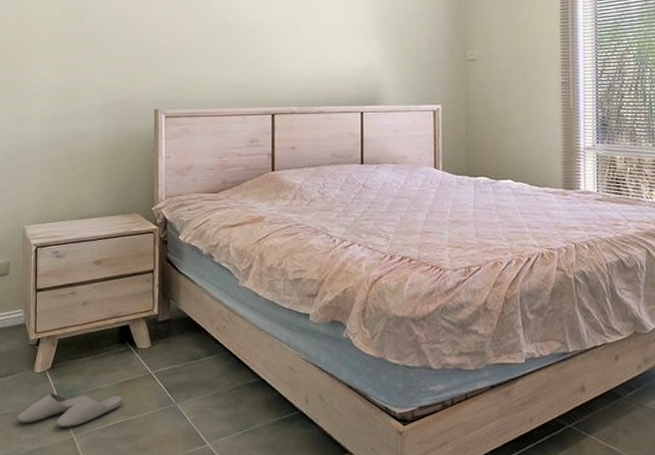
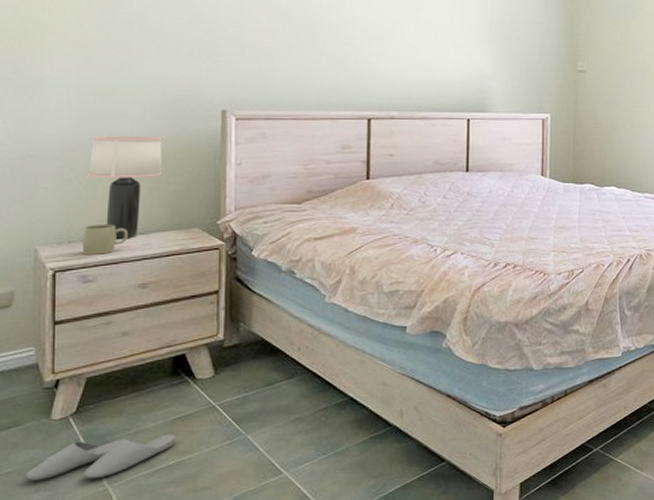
mug: none [55,208,87,234] -> present [82,223,128,255]
table lamp: none [58,133,112,221] -> present [86,136,163,239]

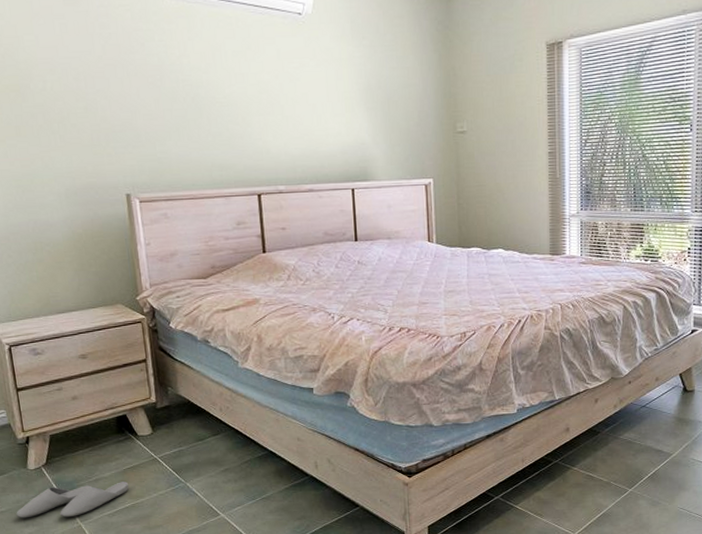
mug: present [82,223,128,255] -> none [26,303,64,331]
table lamp: present [86,136,163,239] -> none [20,222,84,316]

